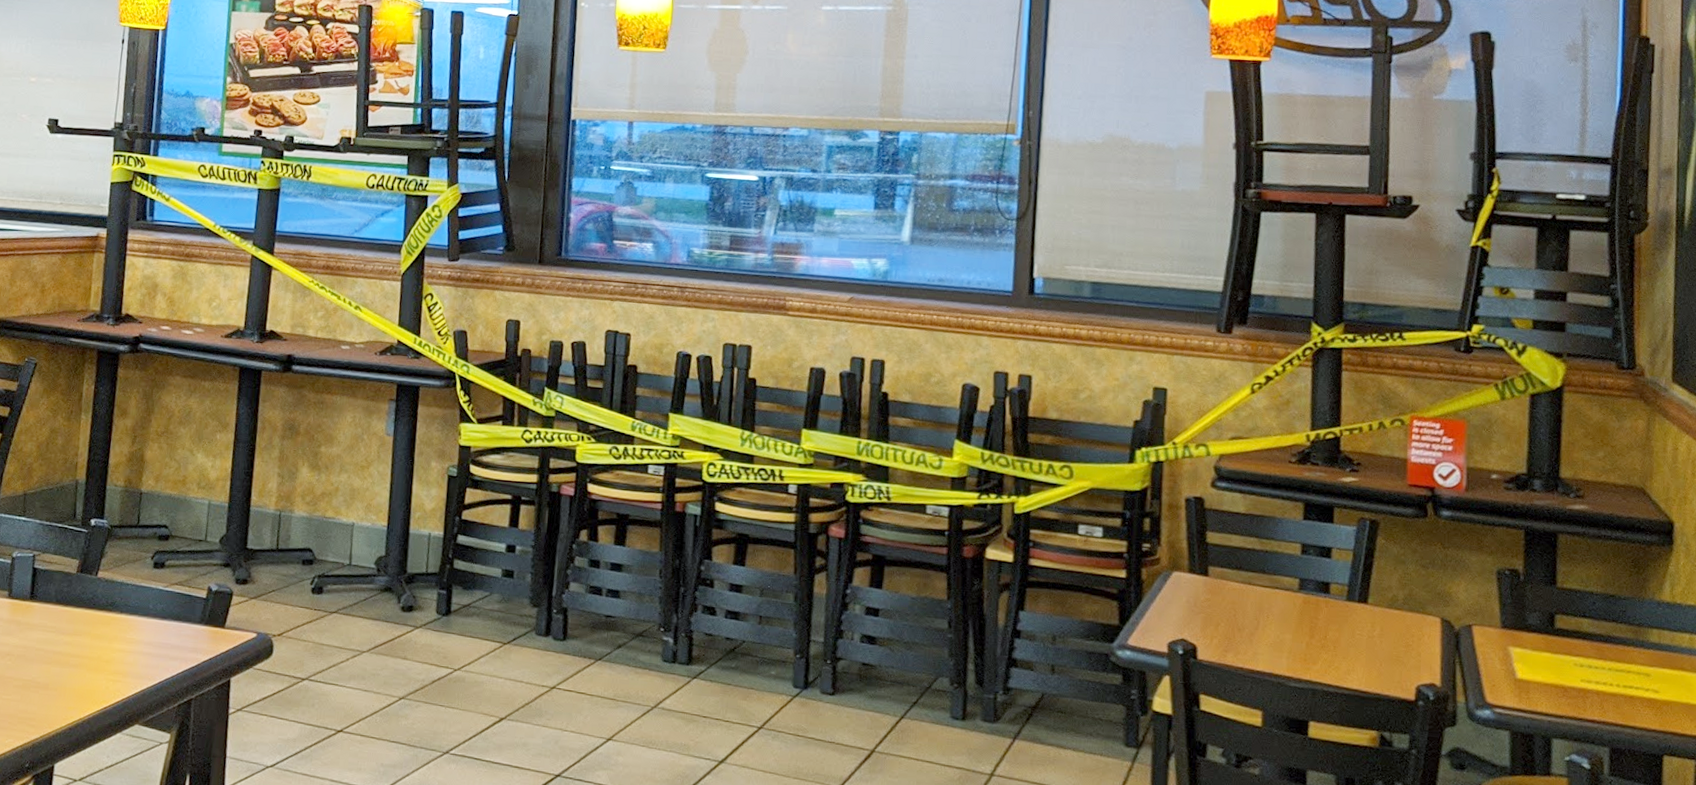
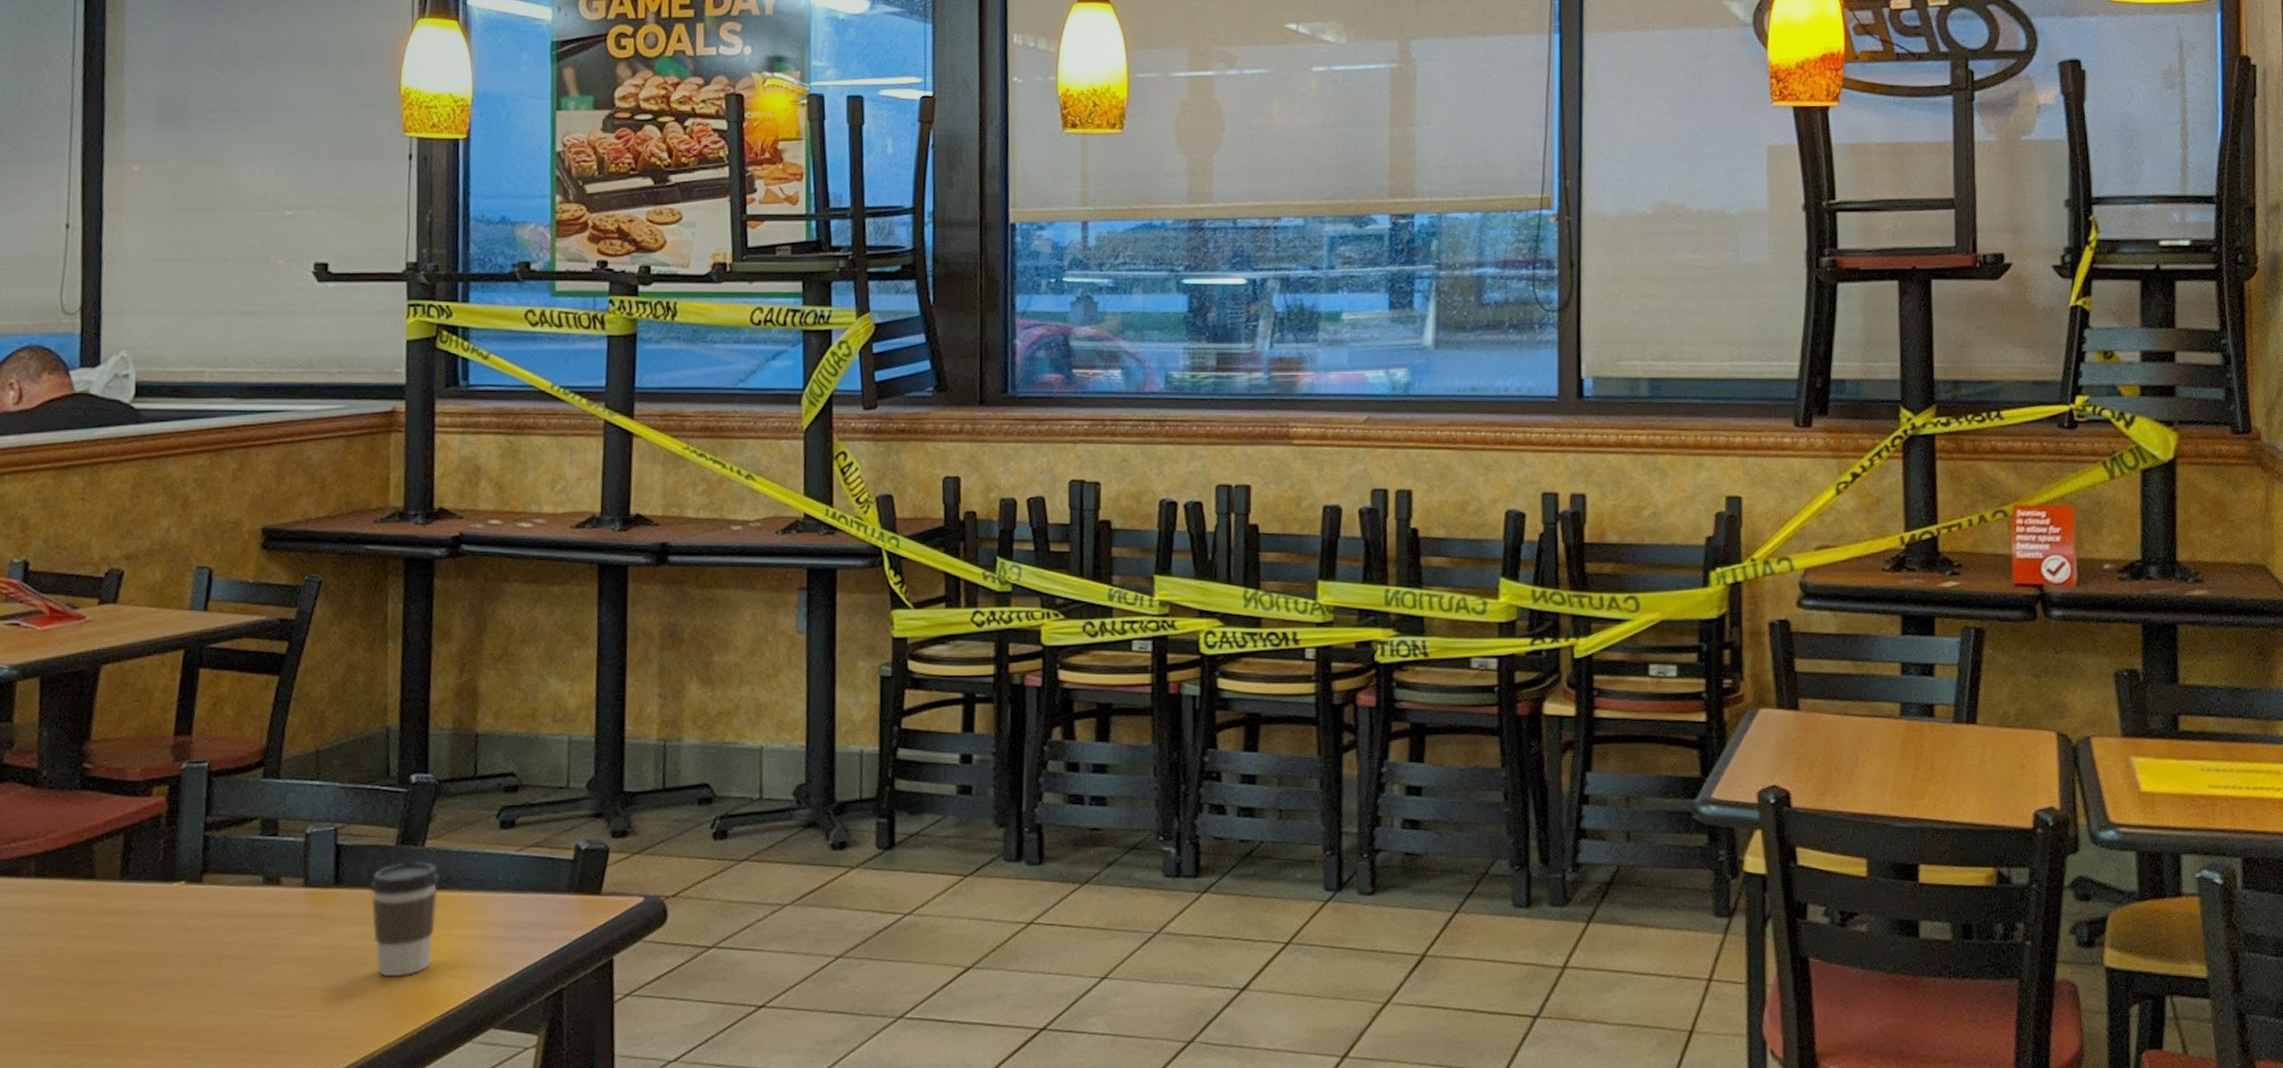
coffee cup: none [55,586,107,676] -> present [370,862,441,977]

